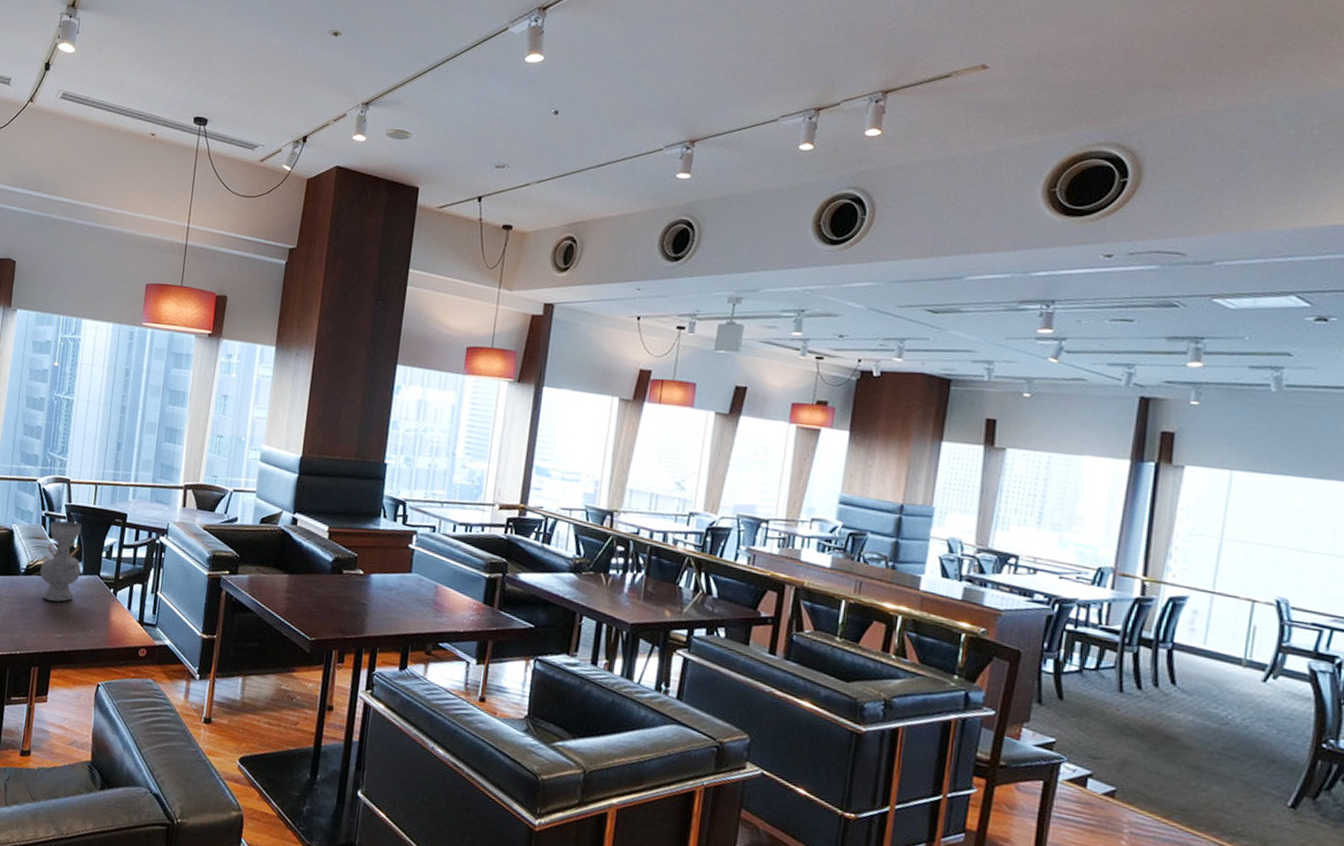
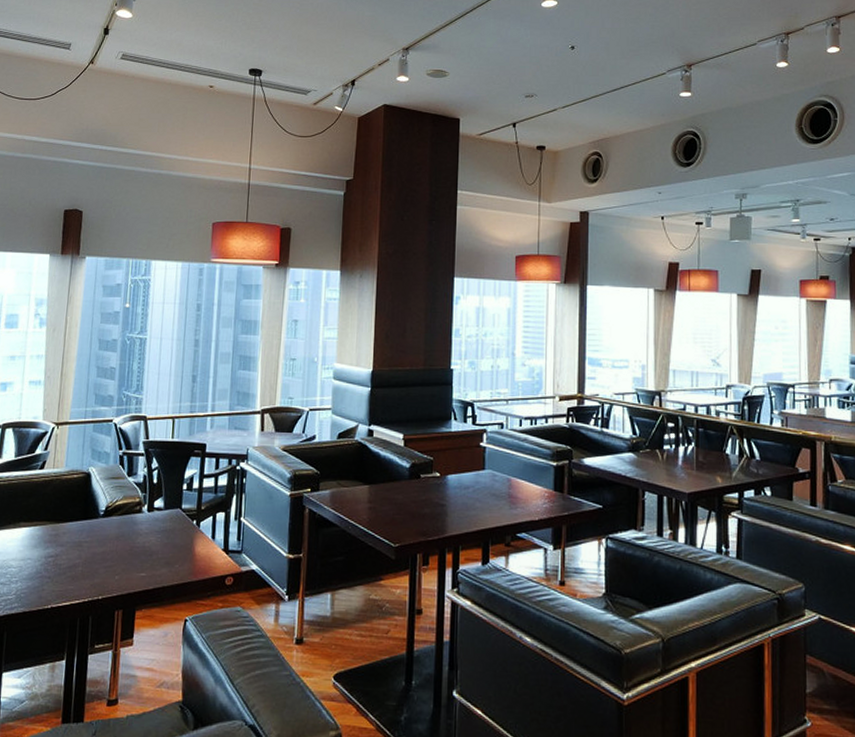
decorative vase: present [39,520,82,602] -> none [119,457,162,540]

